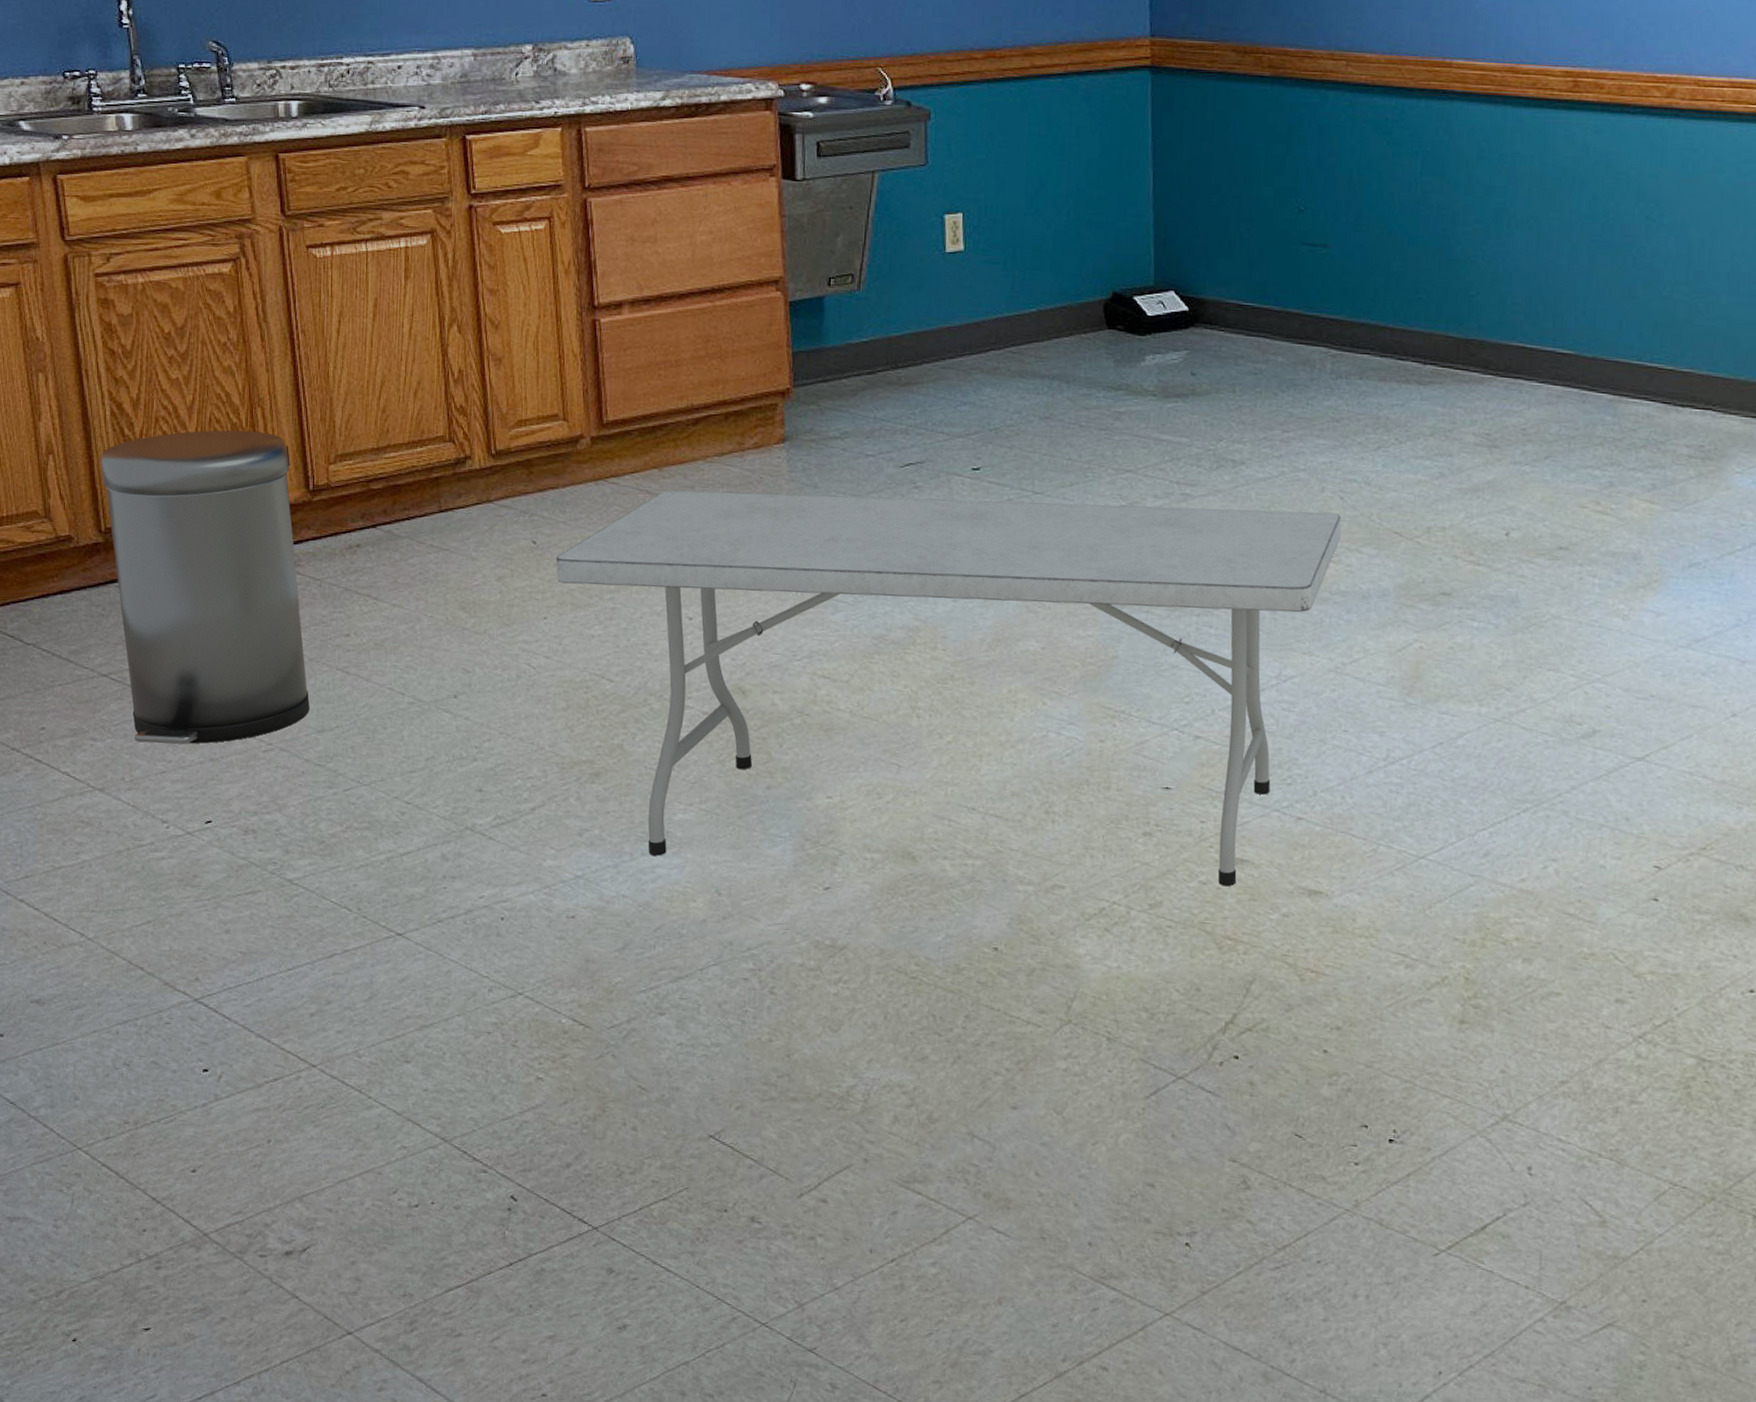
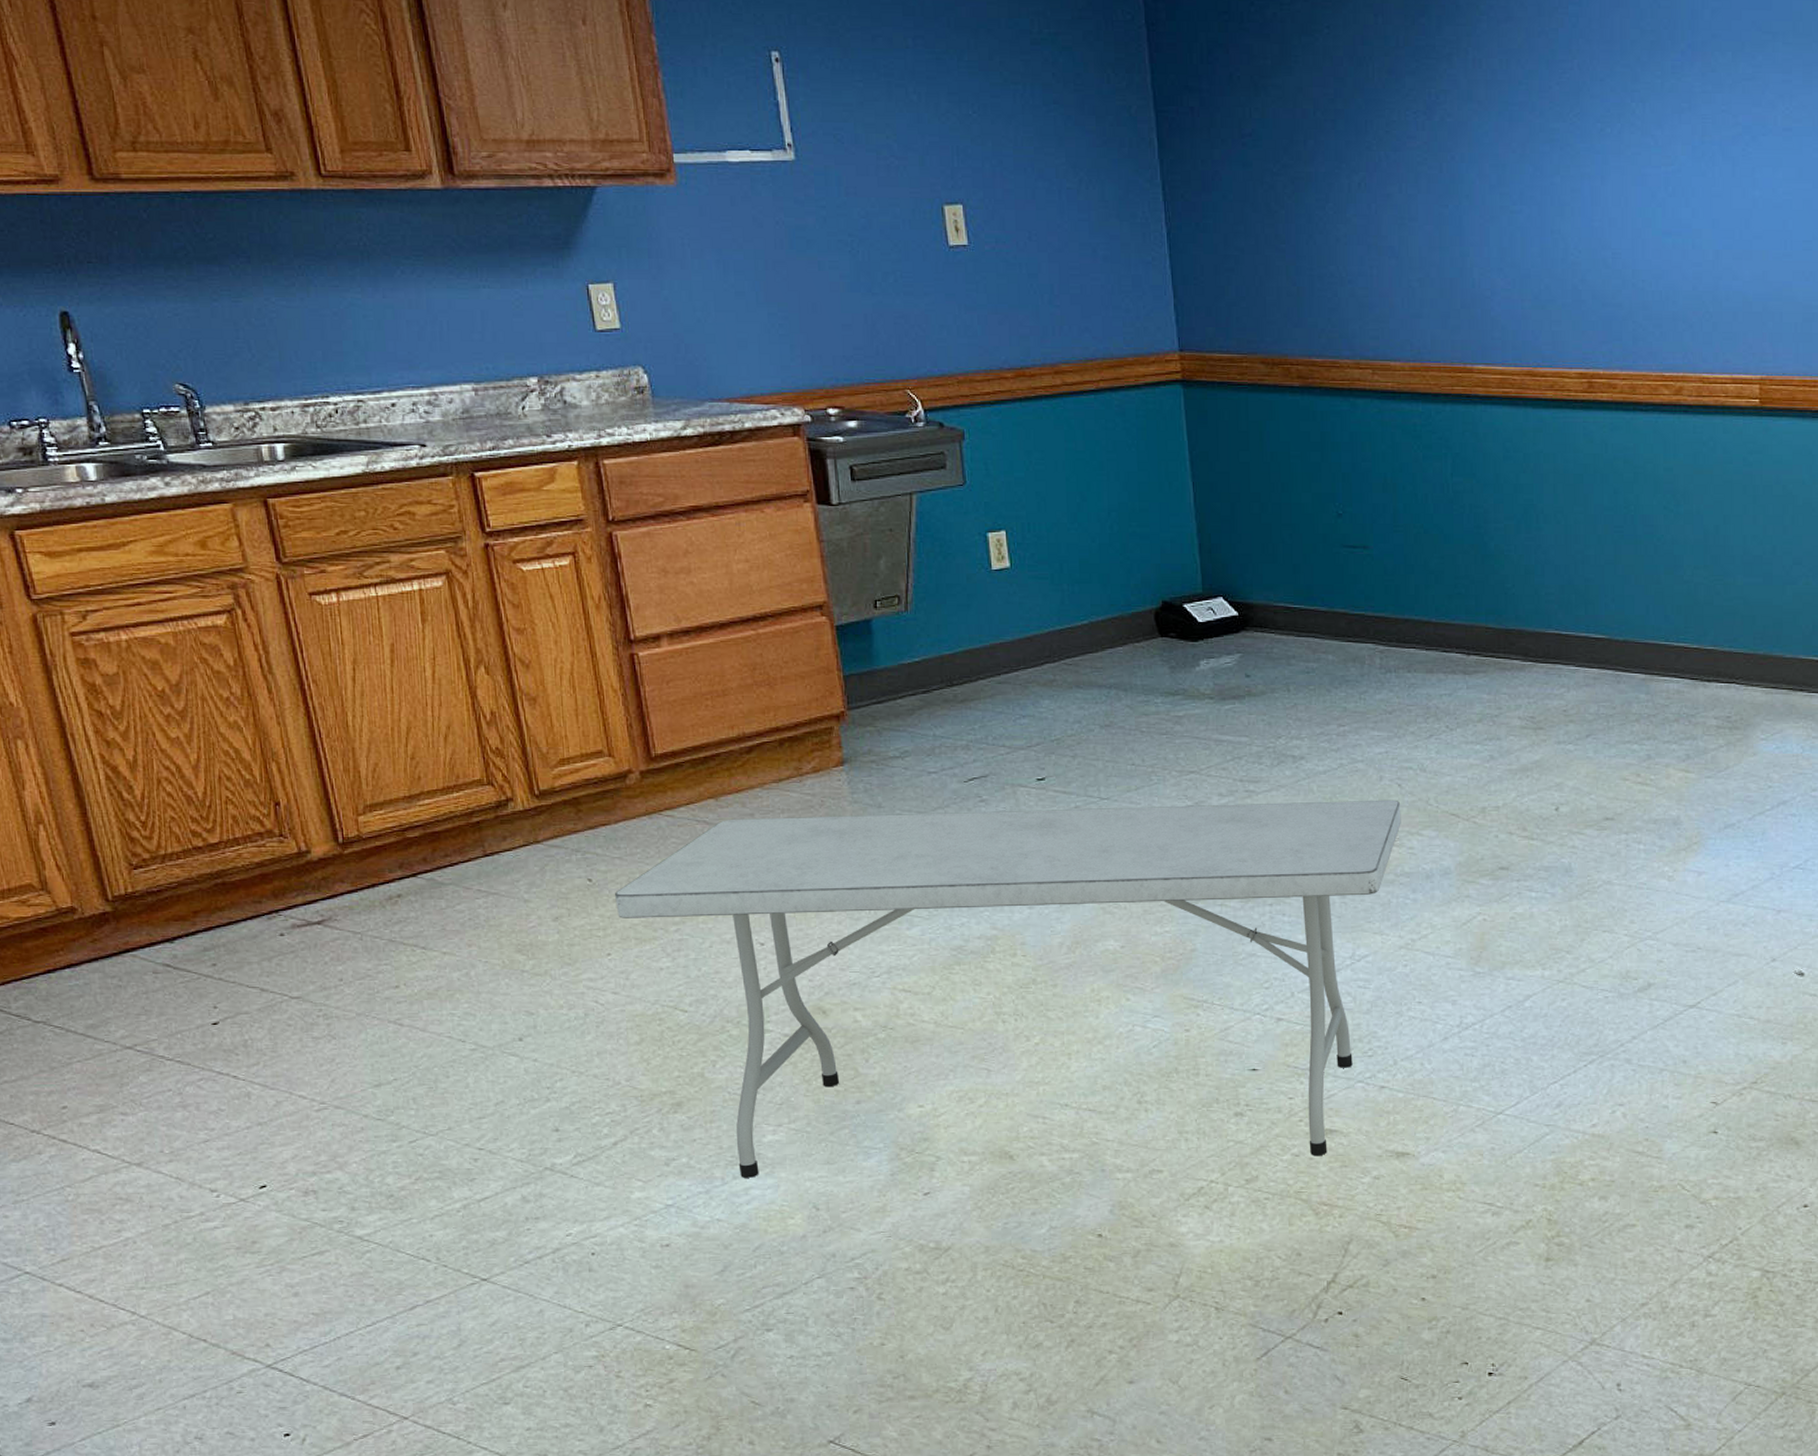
pedal bin: present [100,430,310,745] -> none [98,786,363,1113]

